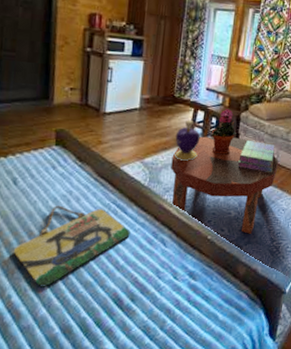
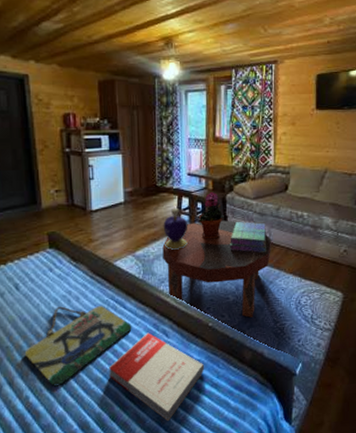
book: none [100,240,198,330] -> present [109,332,205,421]

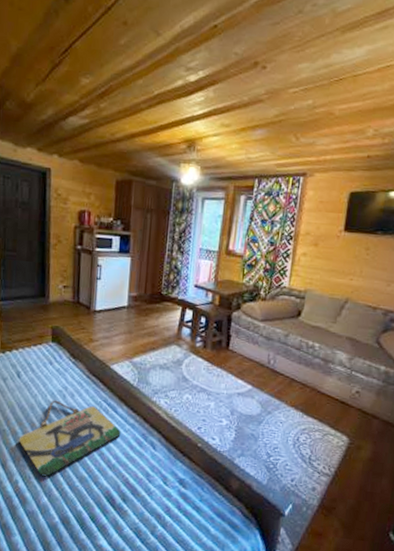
book: present [109,332,205,421] -> none [94,441,189,534]
coffee table: present [162,220,272,318] -> none [159,337,276,446]
decorative container: present [163,207,188,250] -> none [163,318,189,363]
potted plant: present [198,192,224,239] -> none [200,308,228,358]
stack of books: present [230,222,266,253] -> none [229,343,271,380]

